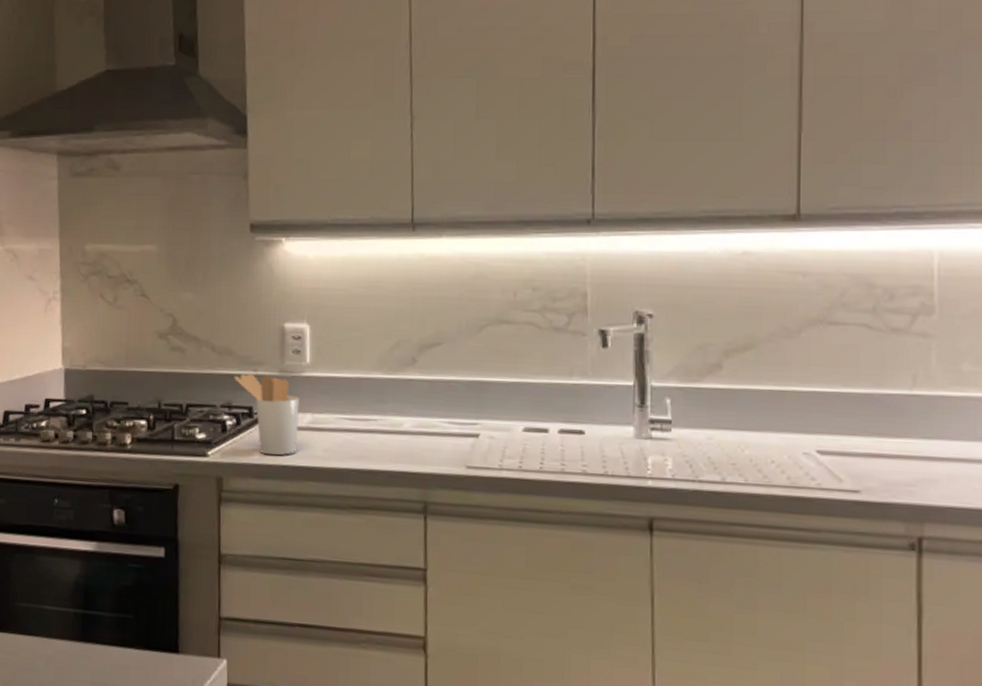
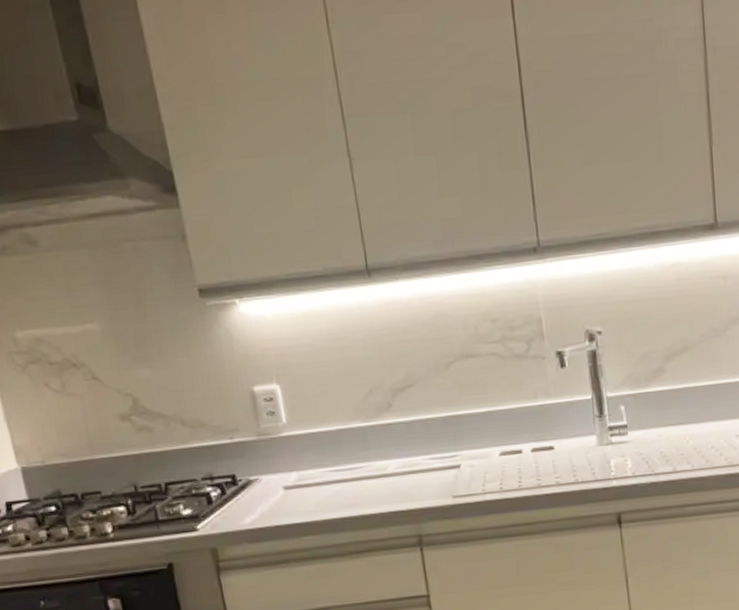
utensil holder: present [234,373,300,456] -> none [210,440,288,519]

